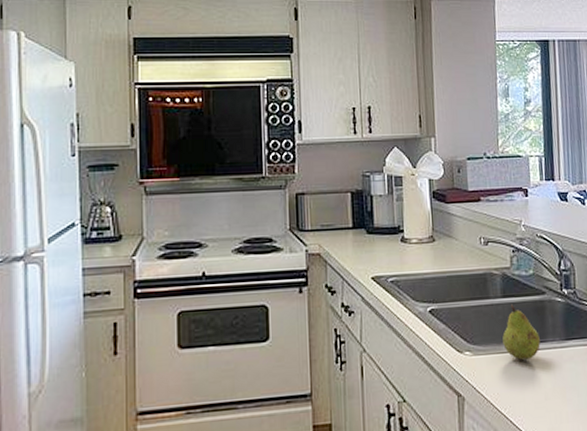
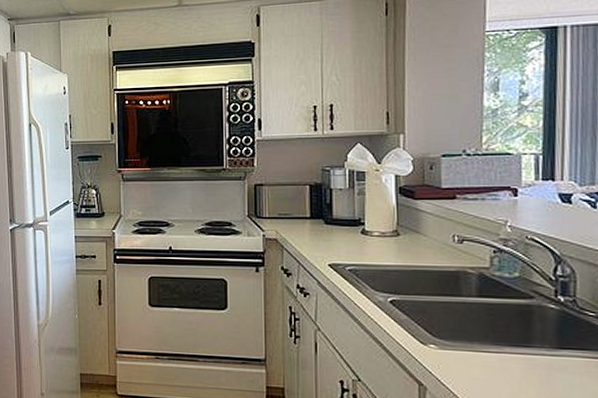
fruit: present [502,304,541,360] -> none [476,304,524,362]

